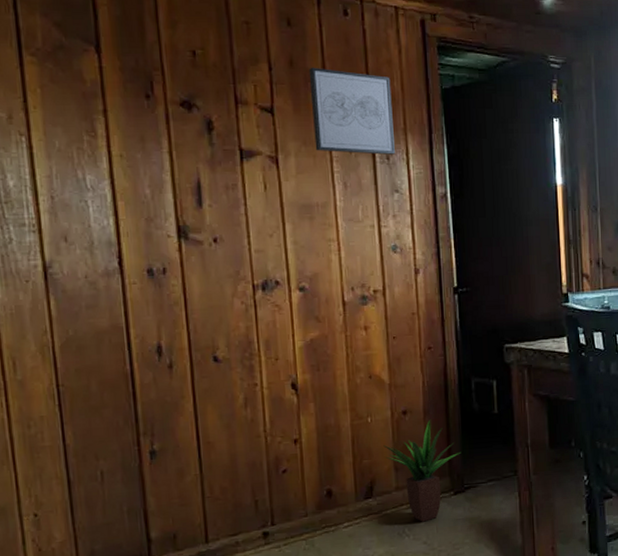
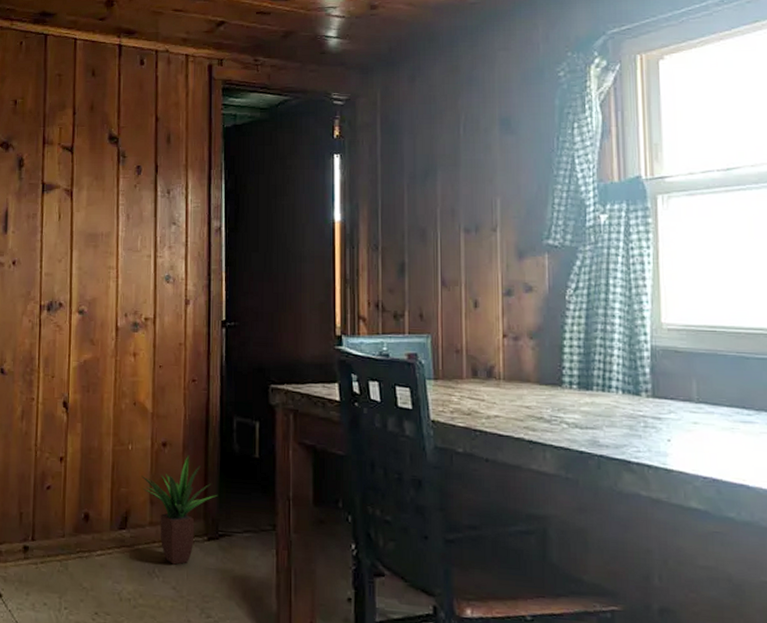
wall art: present [308,67,395,155] -> none [105,110,177,189]

